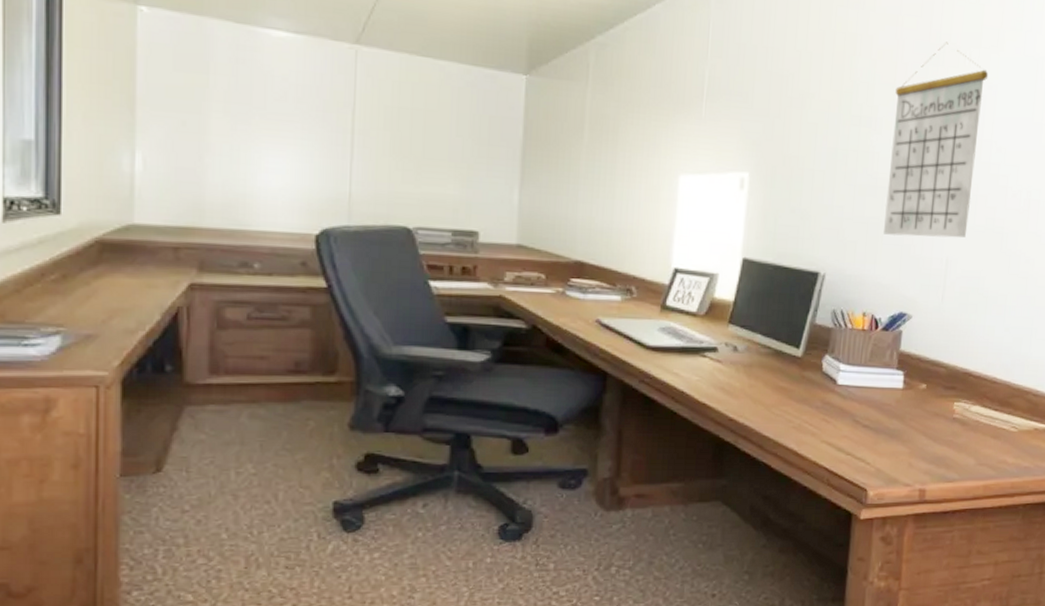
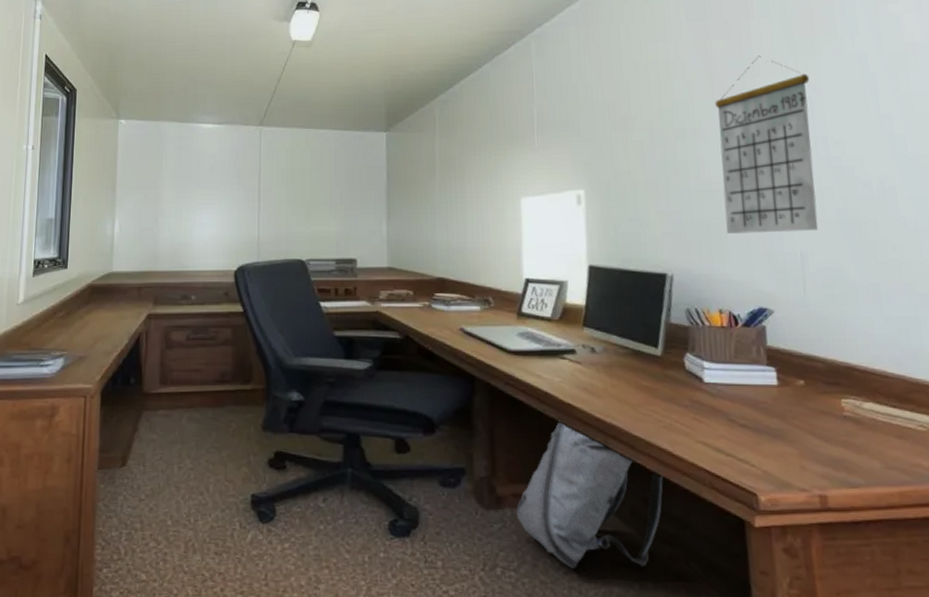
backpack: none [637,420,785,564] -> present [516,420,663,568]

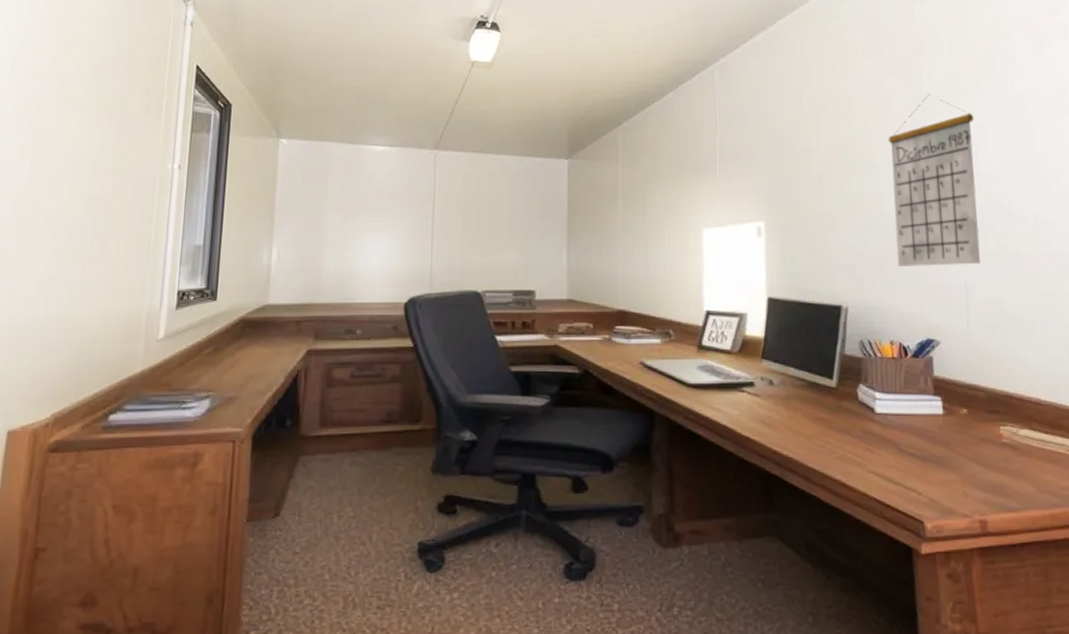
backpack: present [516,420,663,568] -> none [694,454,836,604]

